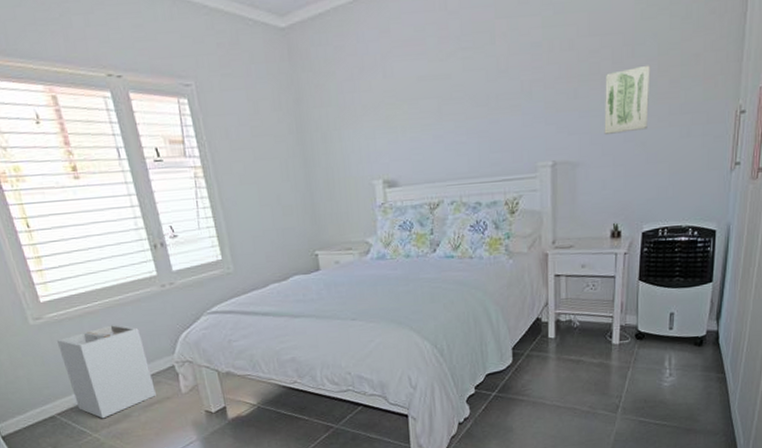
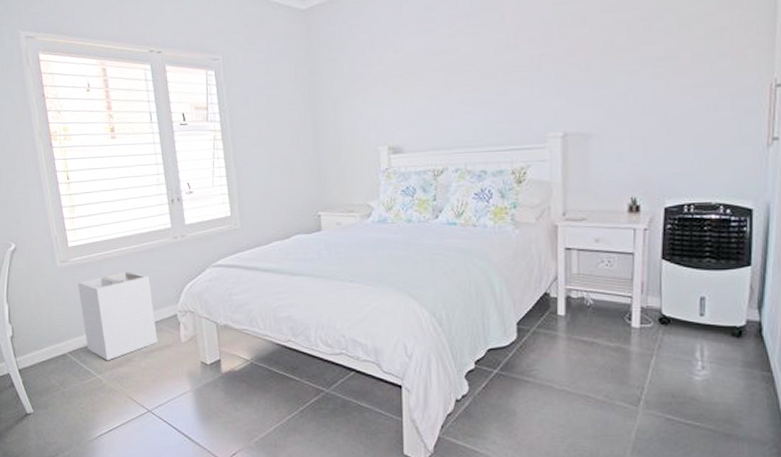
wall art: present [604,65,650,134] -> none [619,39,670,107]

